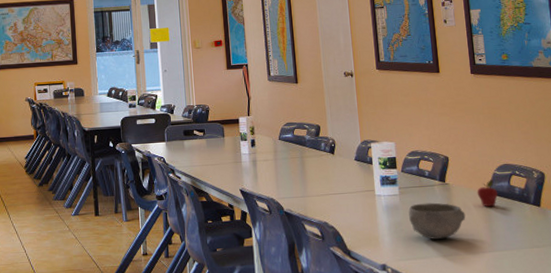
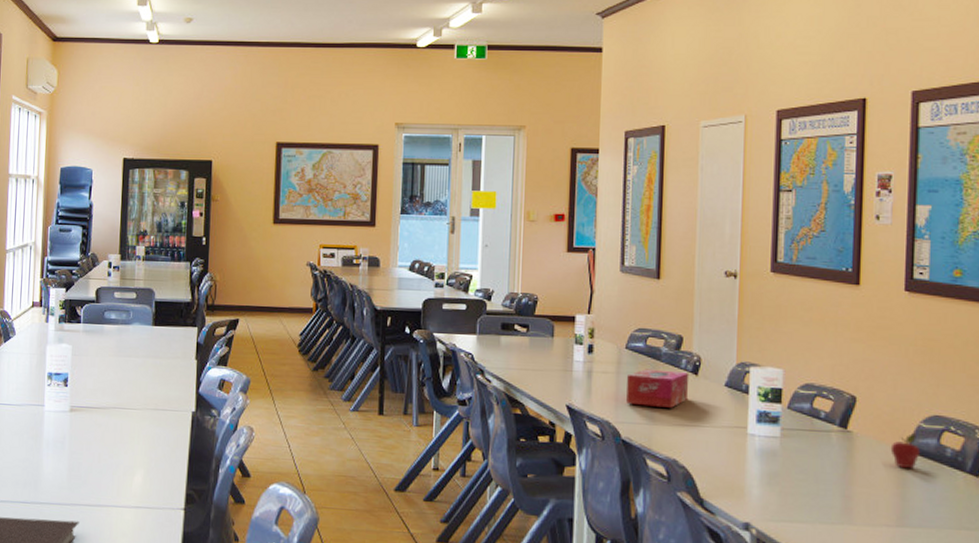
tissue box: none [283,153,329,183] -> present [626,369,689,408]
bowl: present [408,202,466,240] -> none [790,451,870,501]

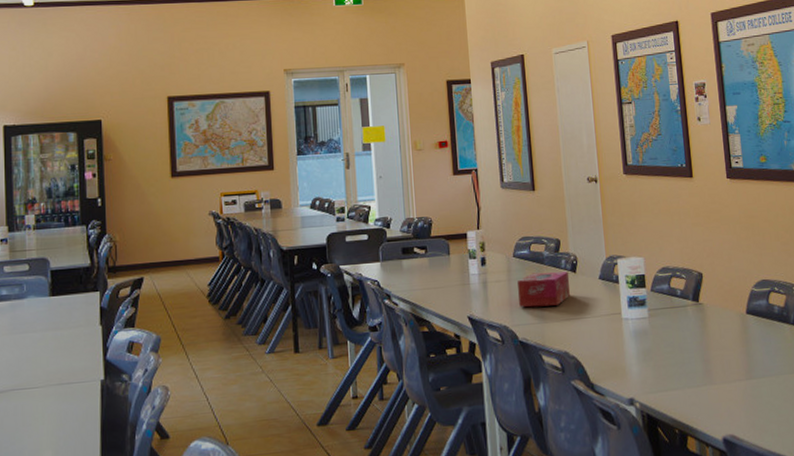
fruit: present [890,432,921,469] -> none [733,296,756,329]

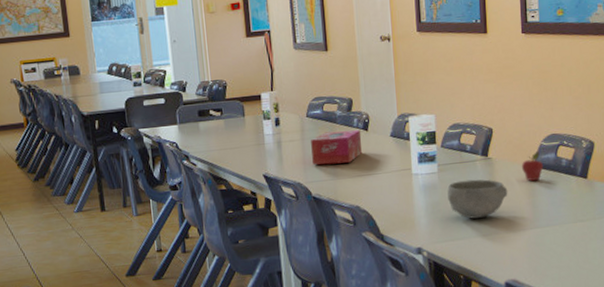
bowl: none [659,325,721,368] -> present [447,179,508,219]
fruit: none [733,296,756,329] -> present [521,150,544,182]

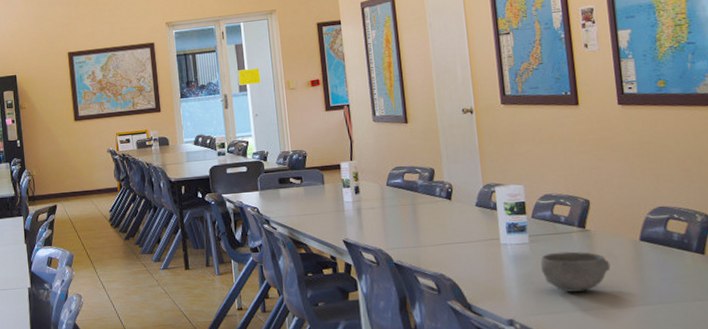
tissue box: present [311,130,362,165] -> none [391,199,445,232]
fruit: present [521,150,544,182] -> none [624,223,652,256]

